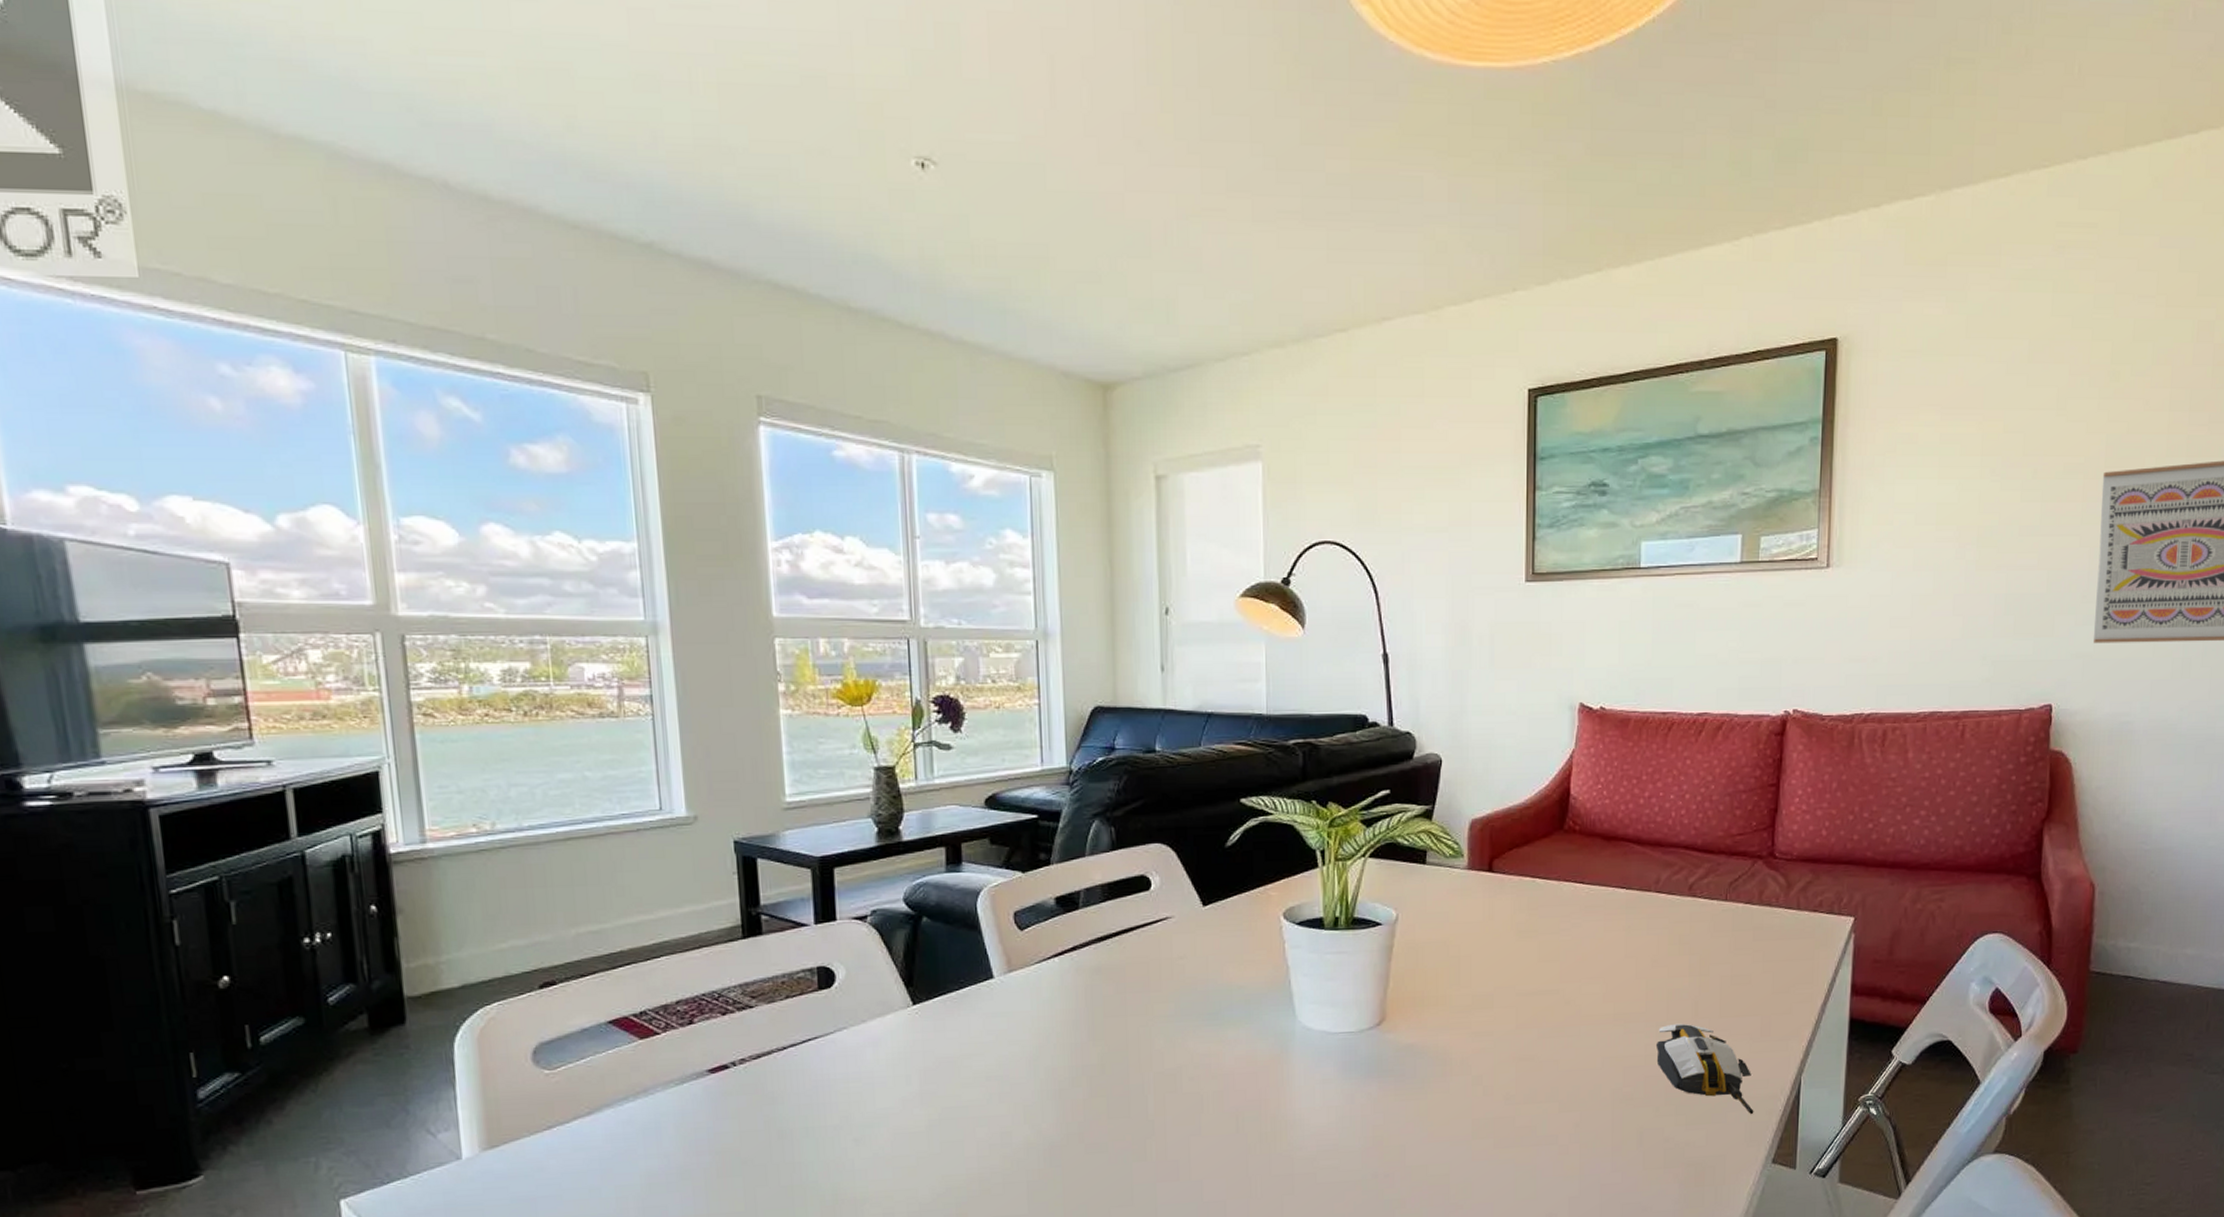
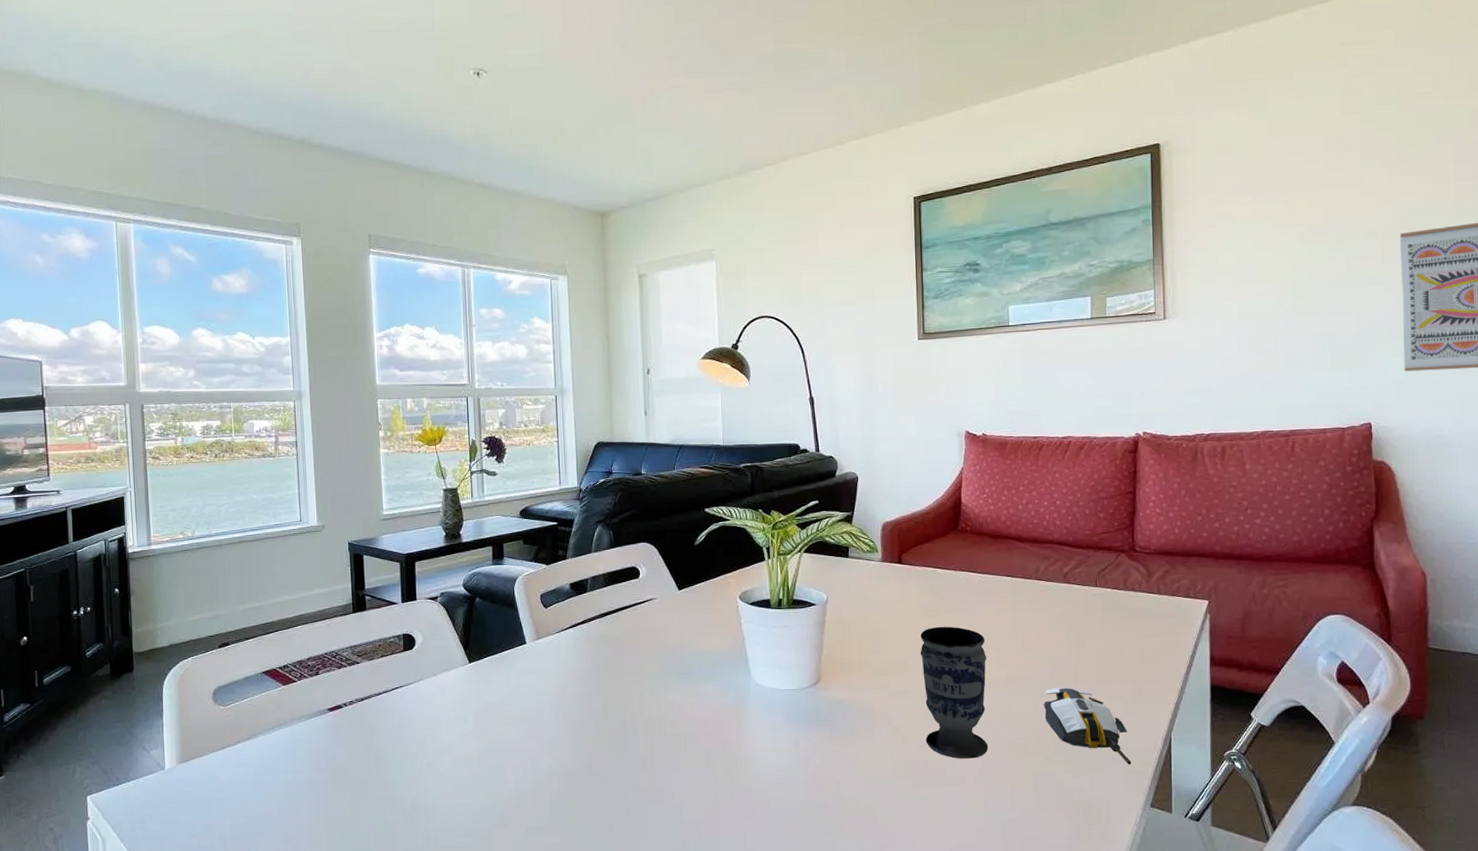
cup: none [1510,950,1592,1113] -> present [920,626,989,759]

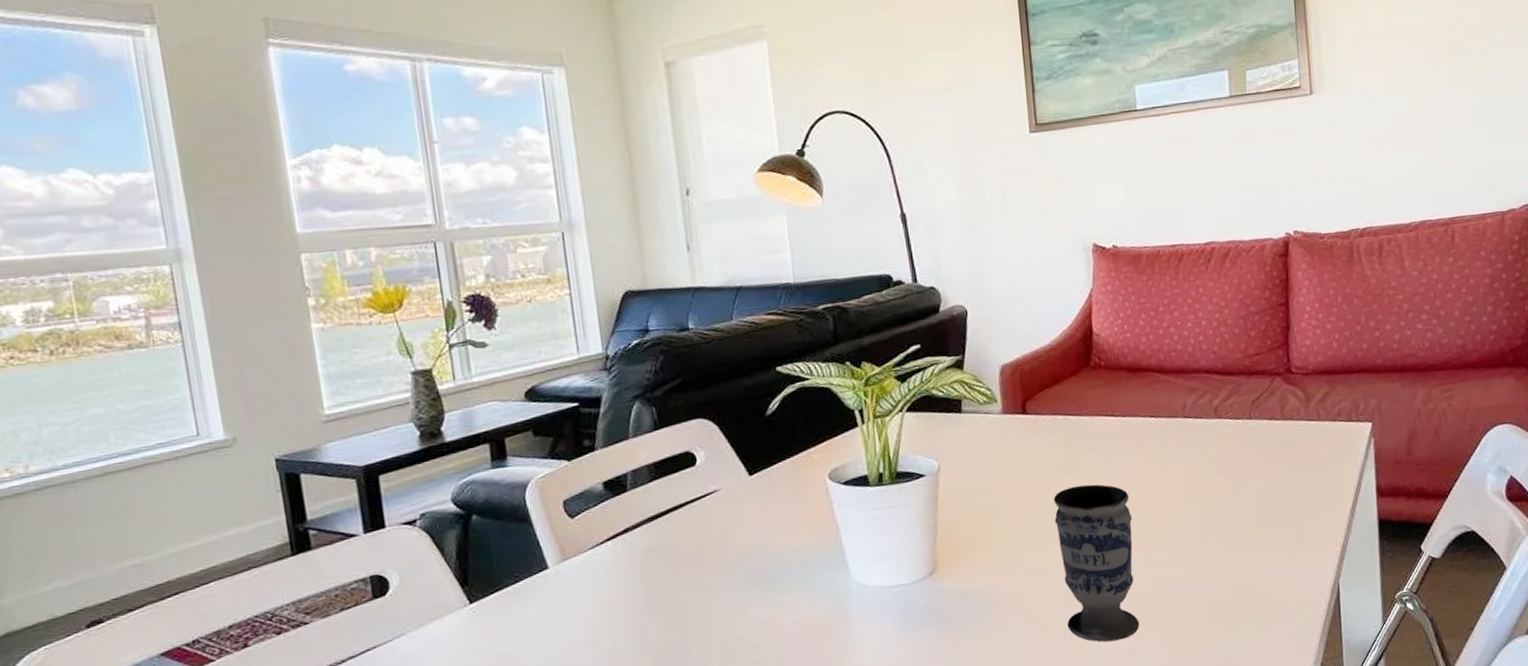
computer mouse: present [1043,687,1132,765] -> none [1198,541,1299,623]

